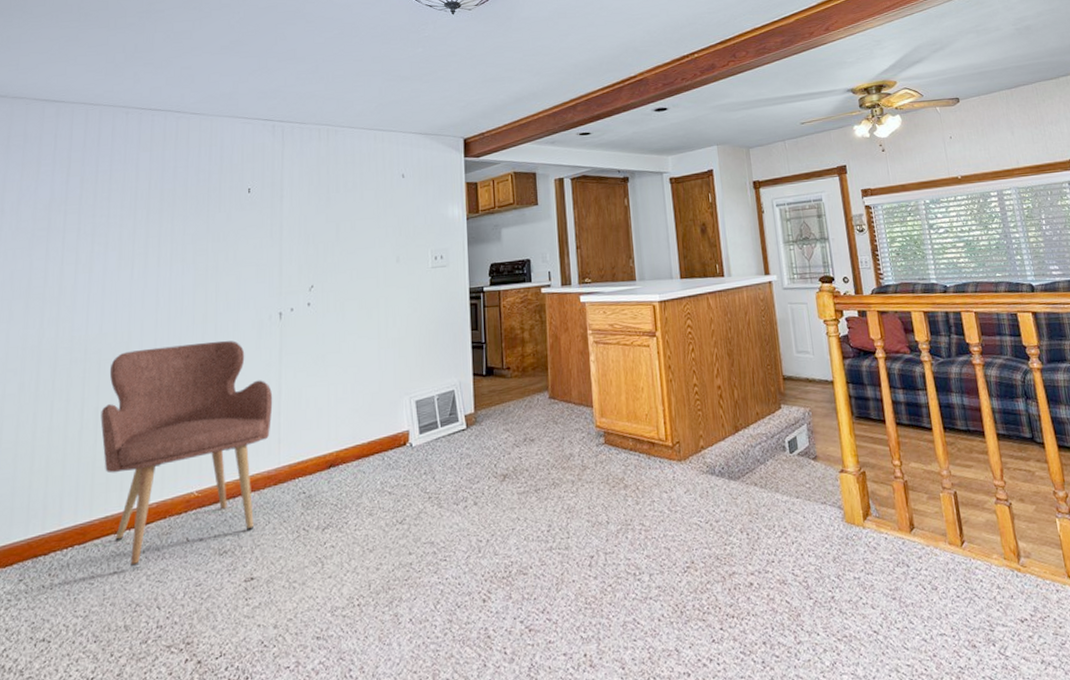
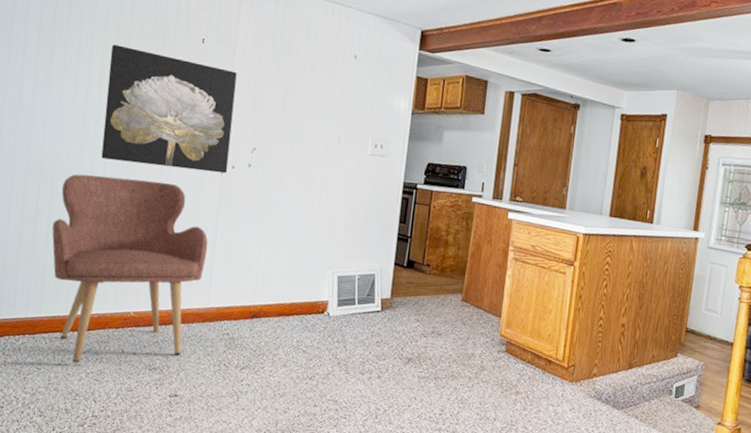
wall art: none [151,211,286,330] -> present [101,44,237,174]

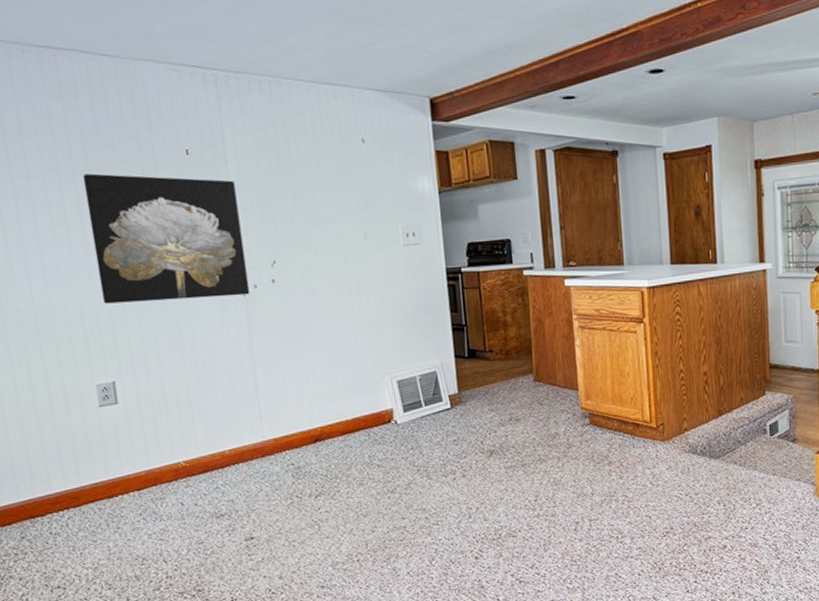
armchair: present [52,174,208,364] -> none [67,317,250,528]

